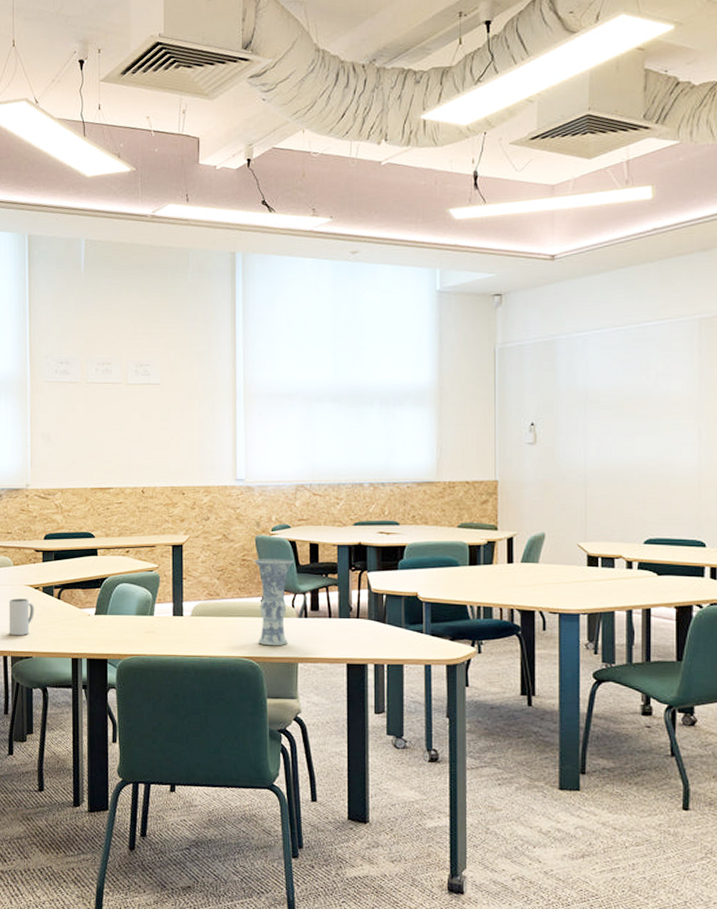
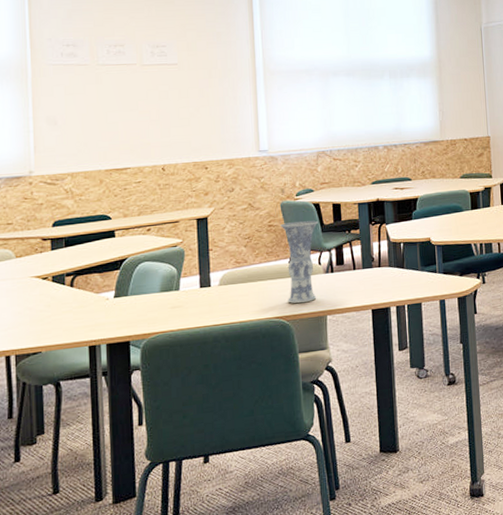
mug: present [8,598,34,636] -> none [10,291,43,333]

